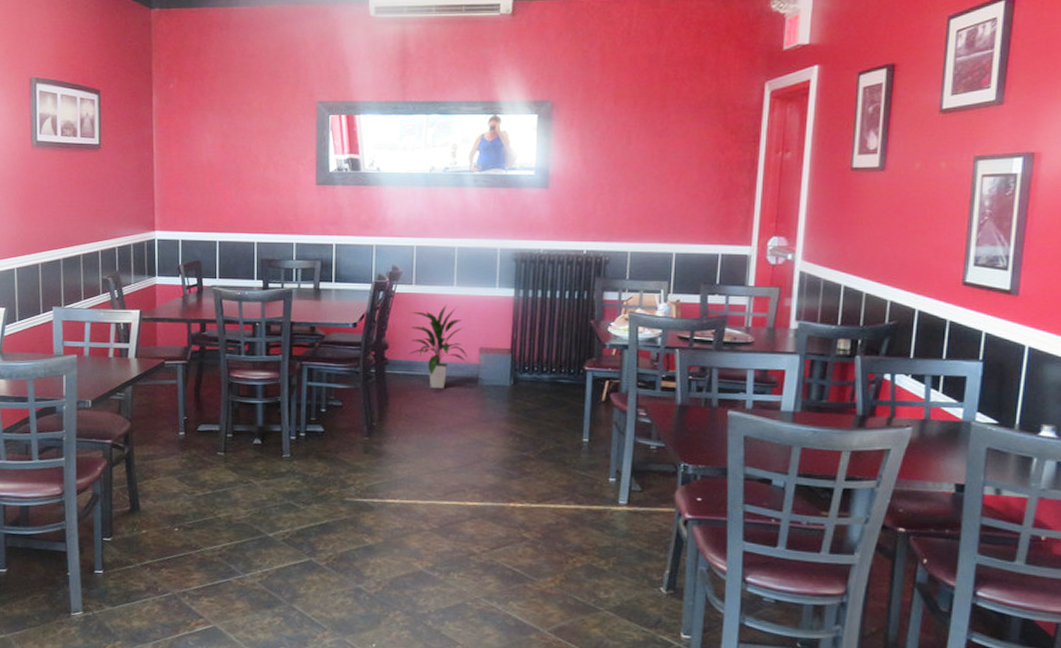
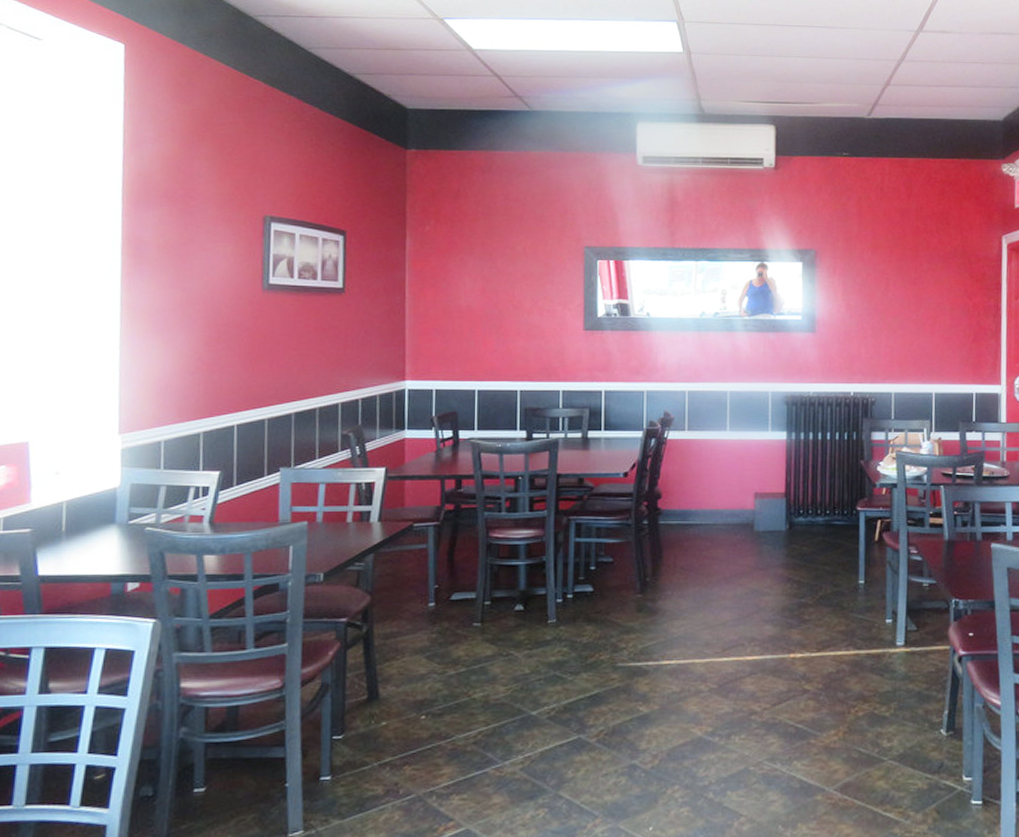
indoor plant: present [410,305,467,388] -> none [683,450,742,537]

